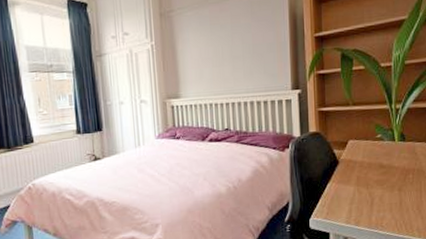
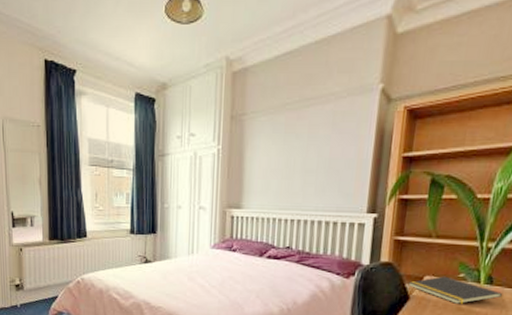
notepad: none [335,138,415,162] -> present [408,276,503,304]

